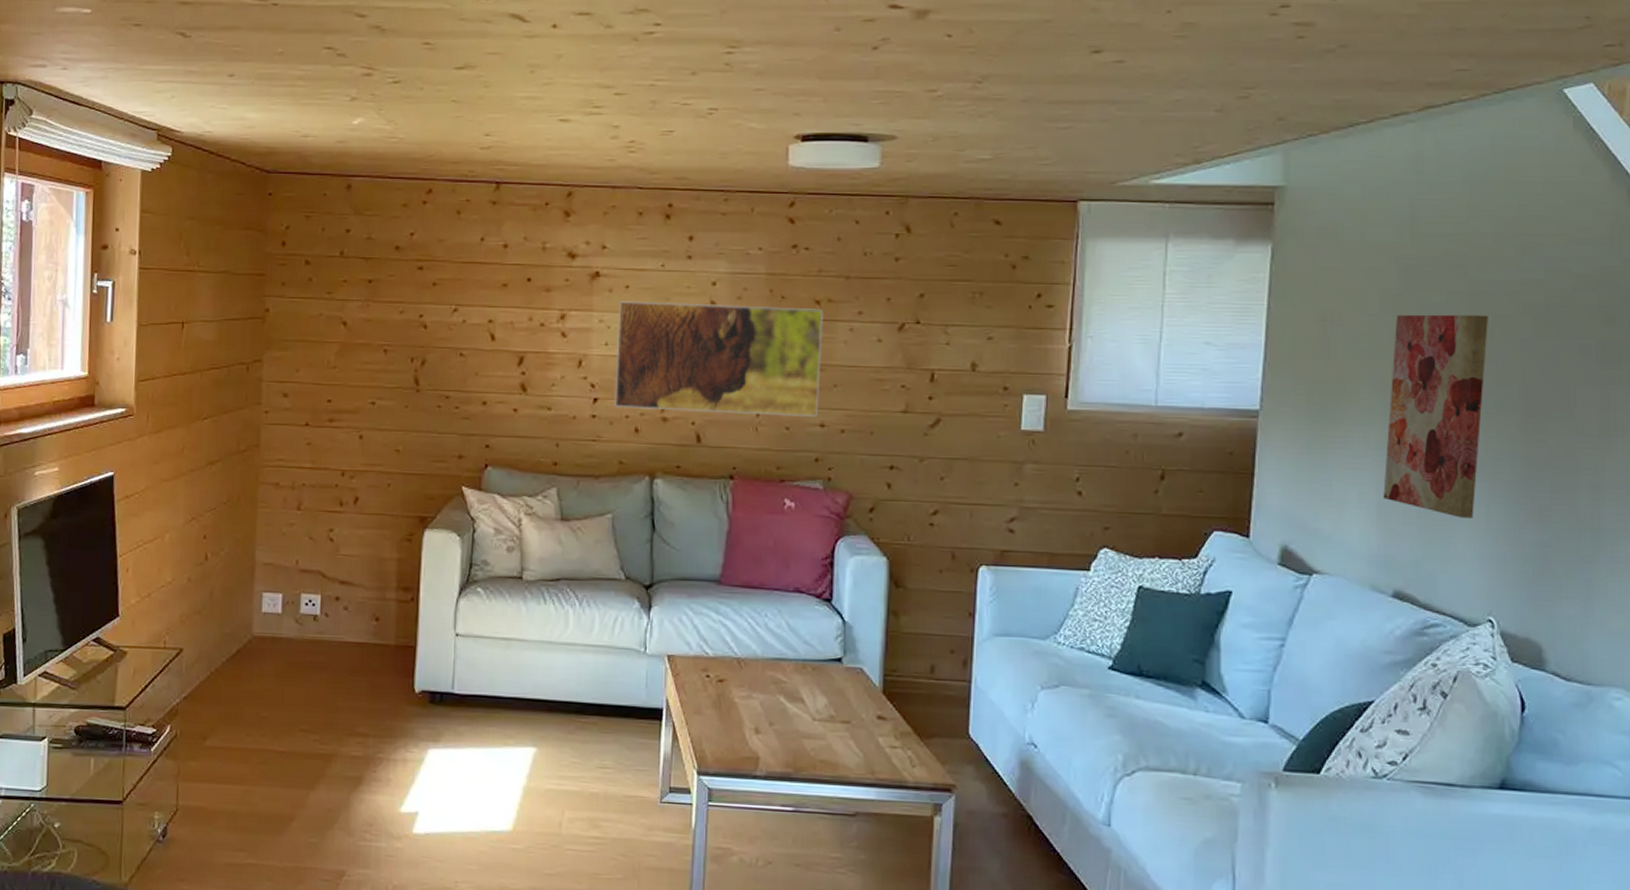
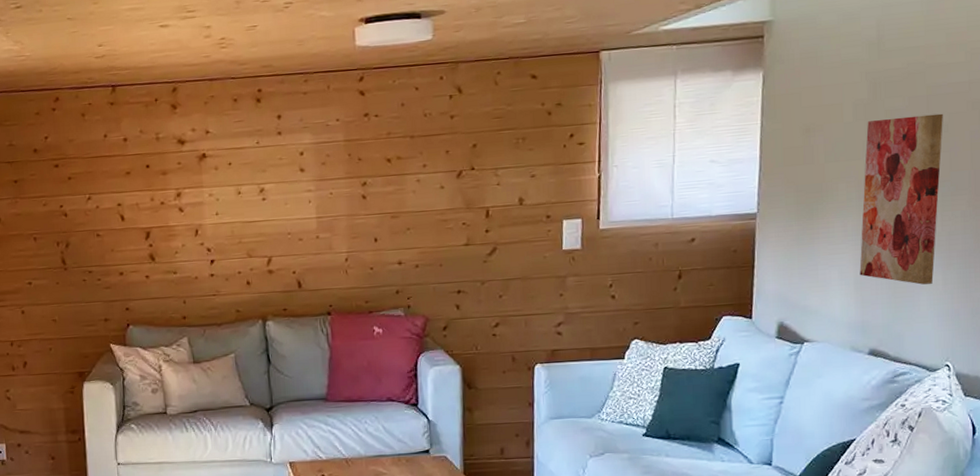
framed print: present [614,301,823,417] -> none [224,165,396,266]

